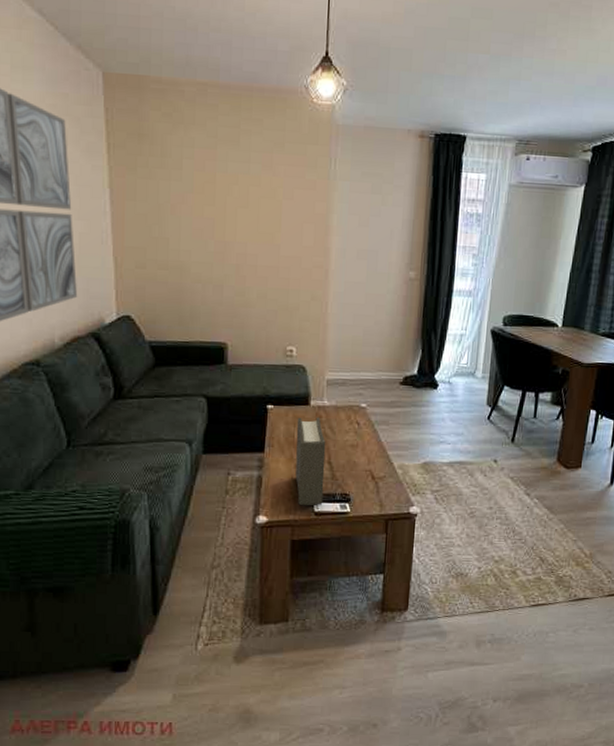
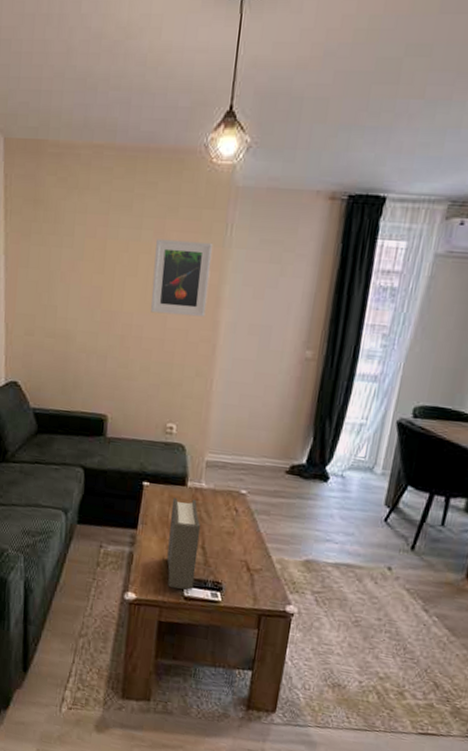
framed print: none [263,172,319,245] -> present [151,239,212,318]

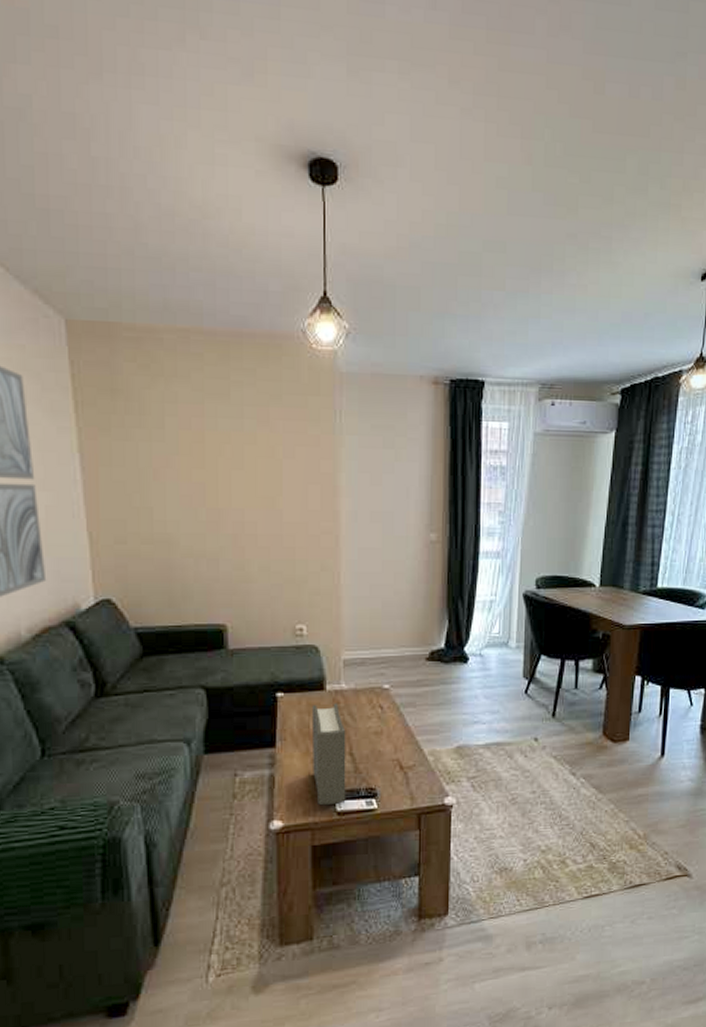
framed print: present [151,239,212,318] -> none [260,428,324,508]

